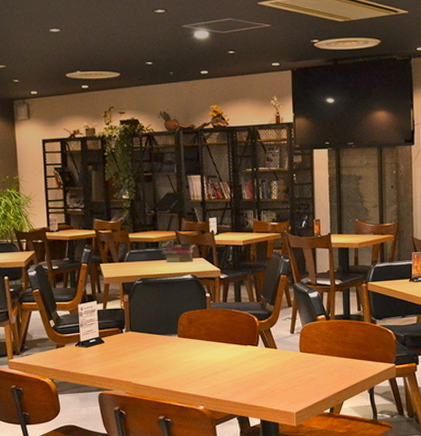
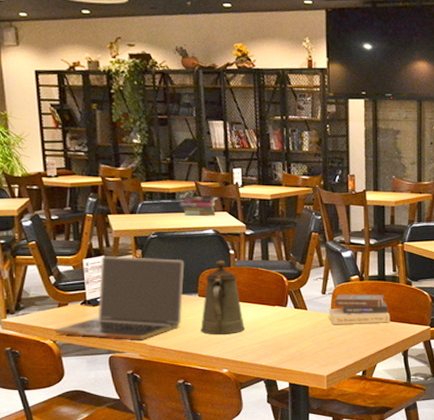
laptop: none [53,301,166,379] -> present [54,256,185,340]
coffee pot: none [180,303,219,373] -> present [201,260,245,334]
books: none [297,333,356,364] -> present [329,294,391,325]

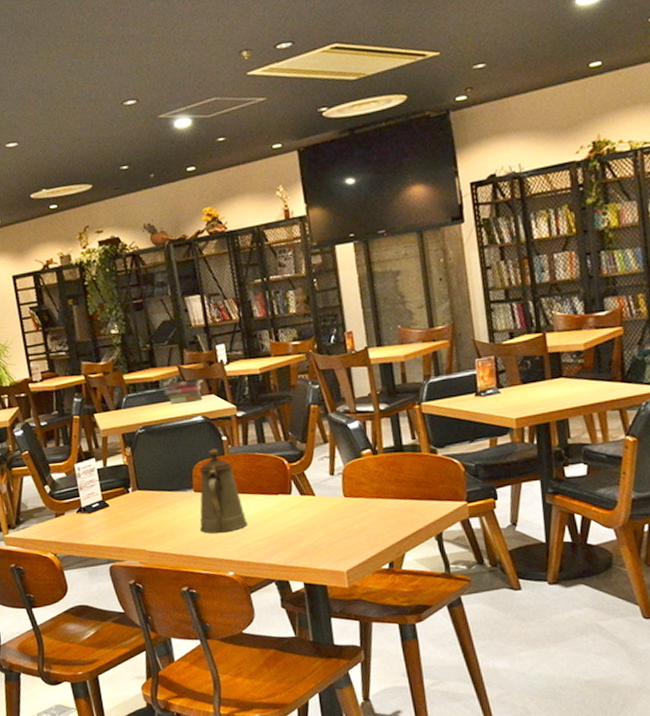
laptop: present [54,256,185,340] -> none [54,452,179,547]
books: present [329,294,391,325] -> none [340,468,416,511]

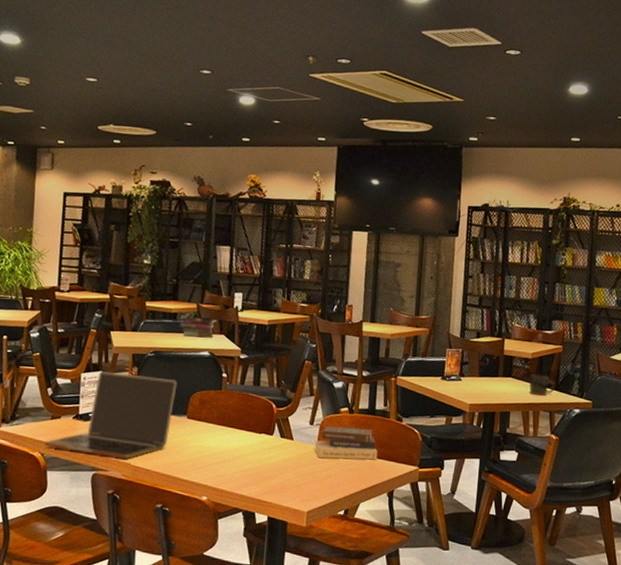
laptop: none [54,452,179,547] -> present [44,371,178,459]
coffee pot: present [199,448,247,534] -> none [185,383,229,460]
books: none [340,468,416,511] -> present [314,425,378,460]
mug: none [586,366,622,393] -> present [529,374,555,396]

